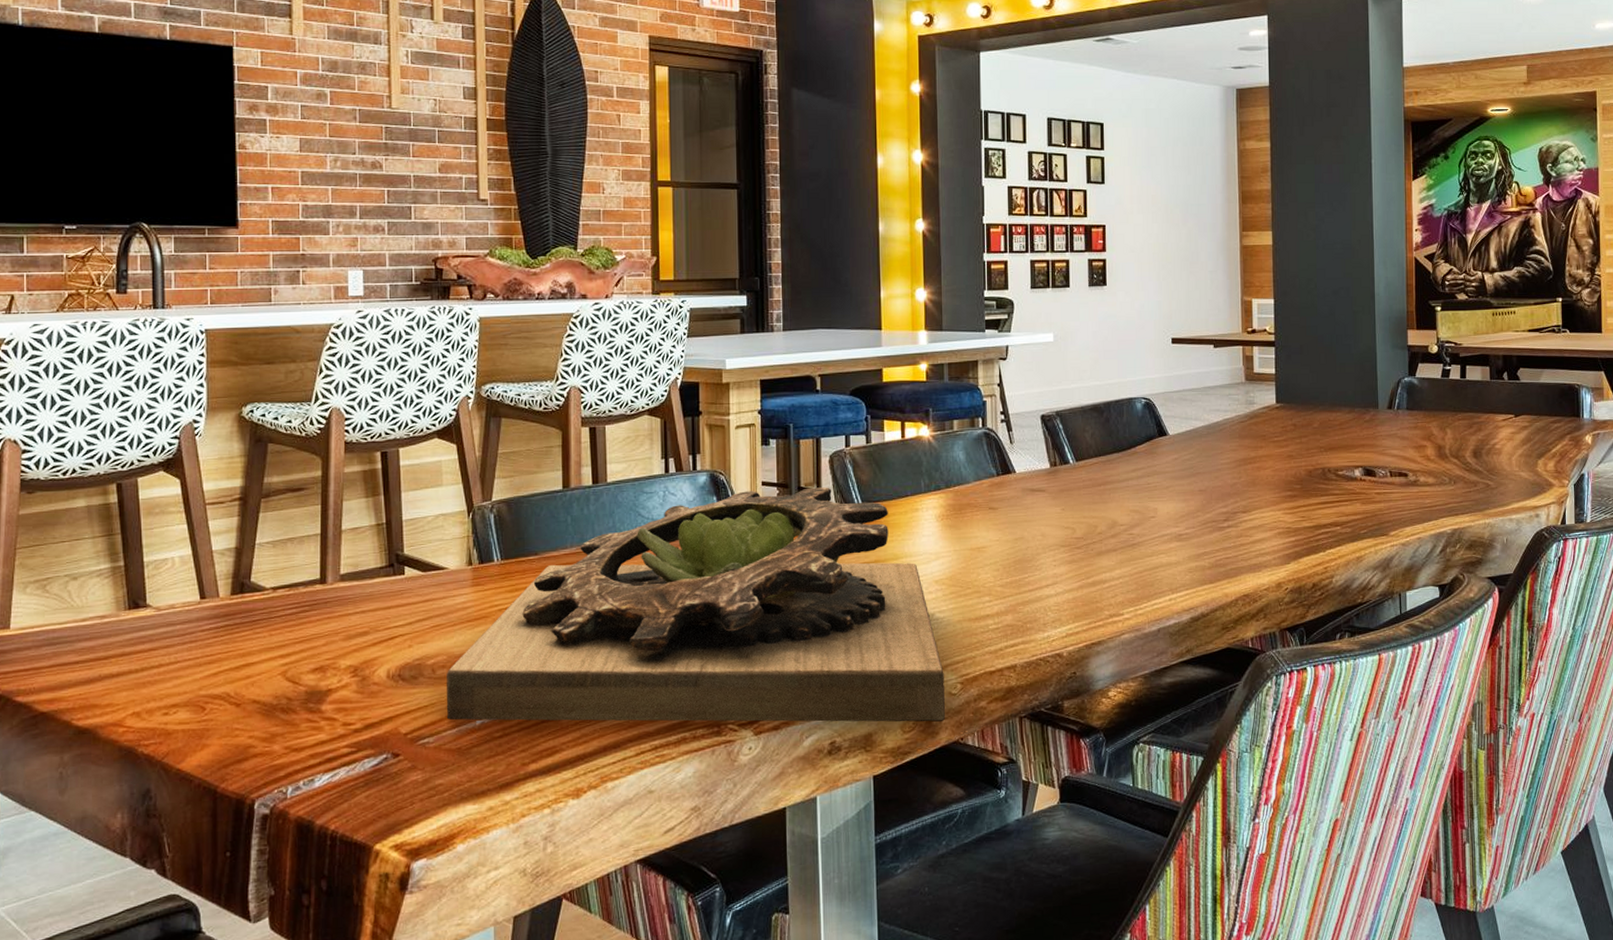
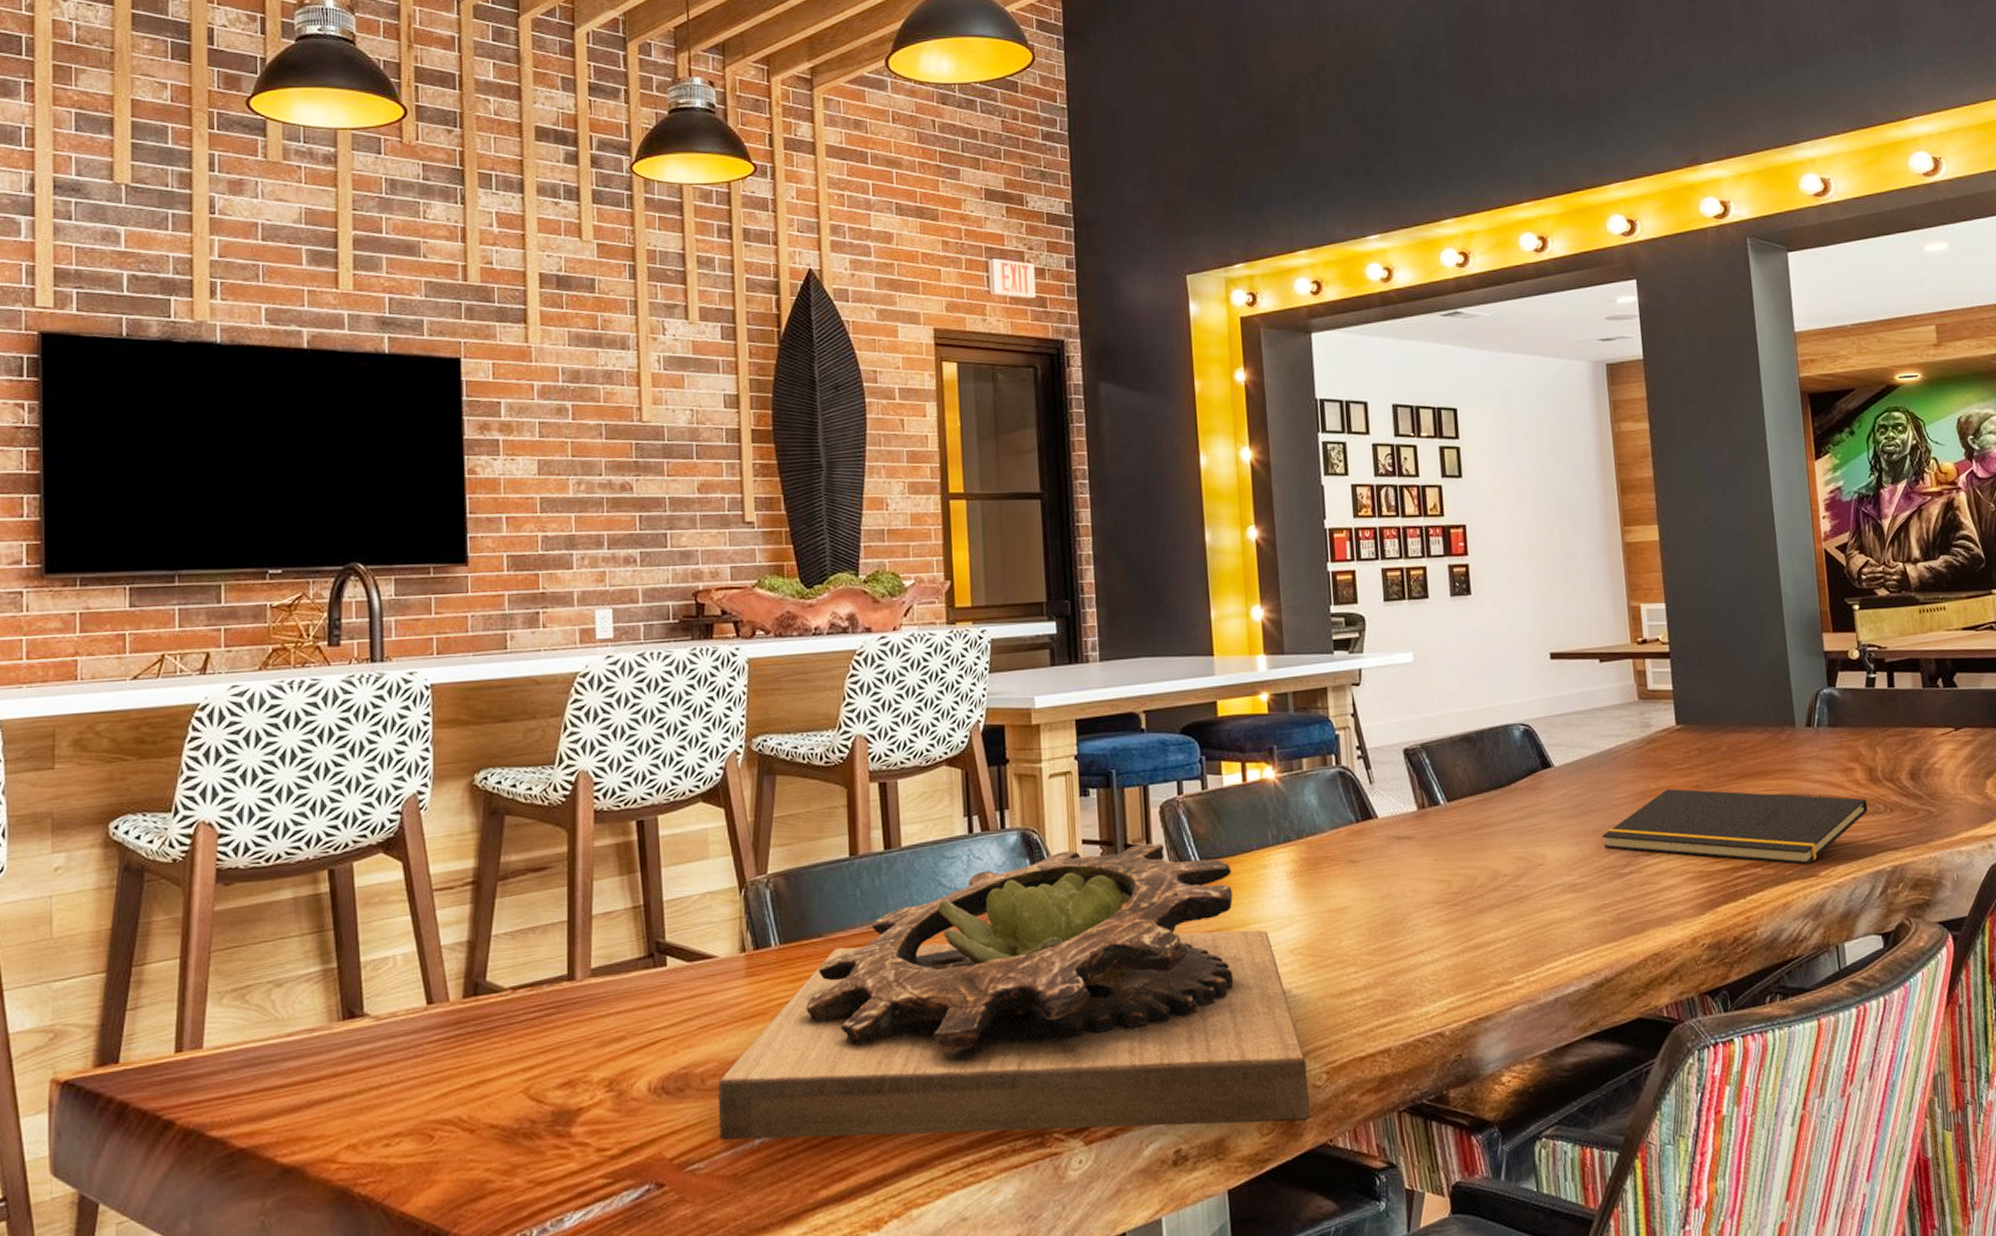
notepad: none [1206,457,1435,525] -> present [1602,788,1868,865]

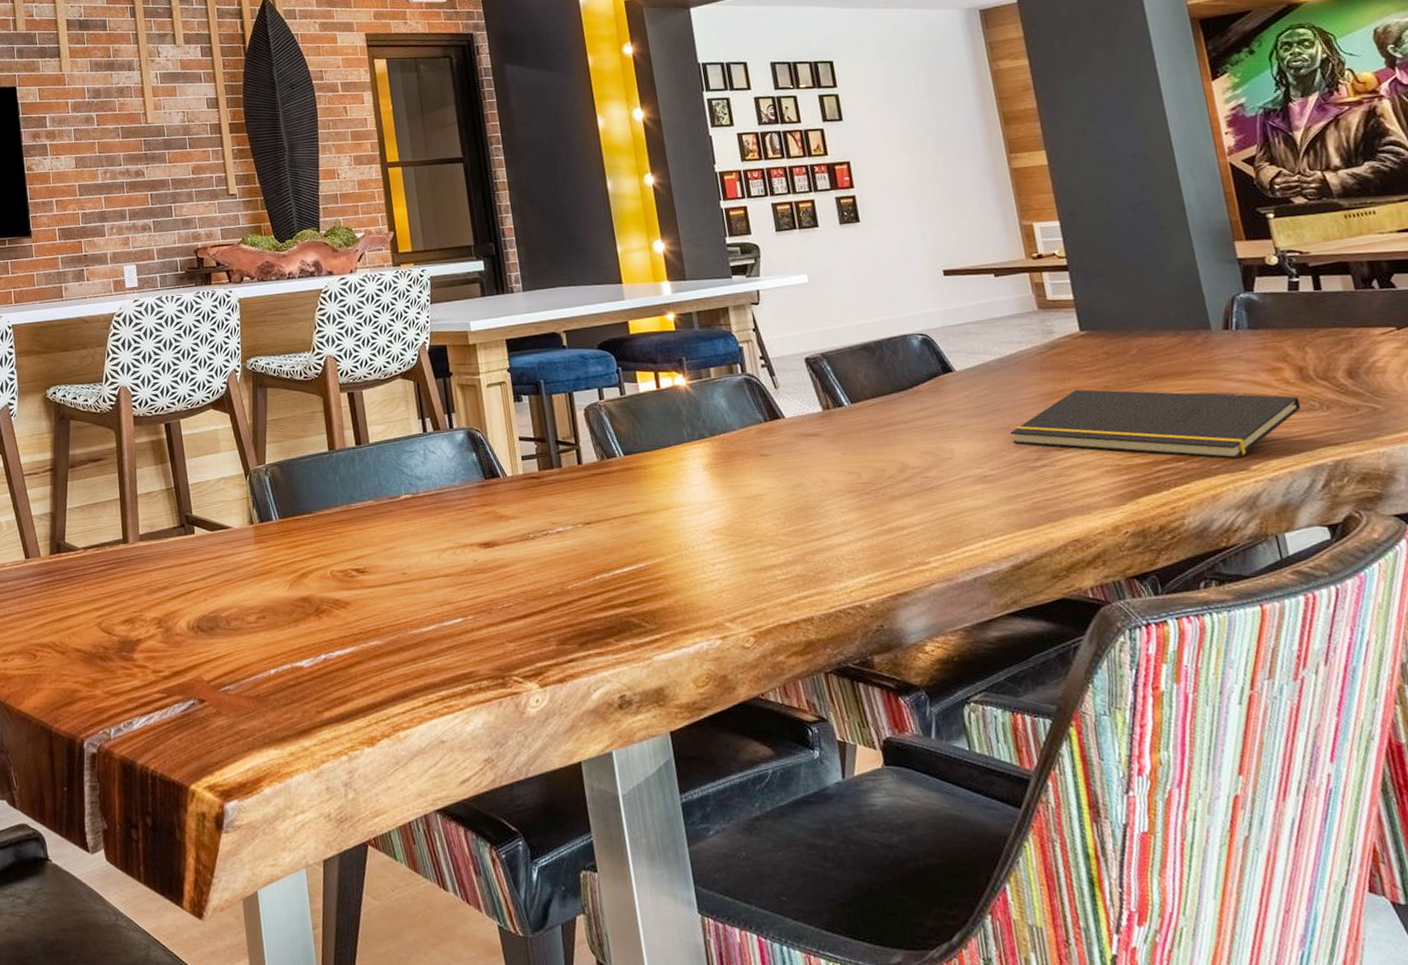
succulent planter: present [717,843,1311,1140] -> none [240,440,741,676]

